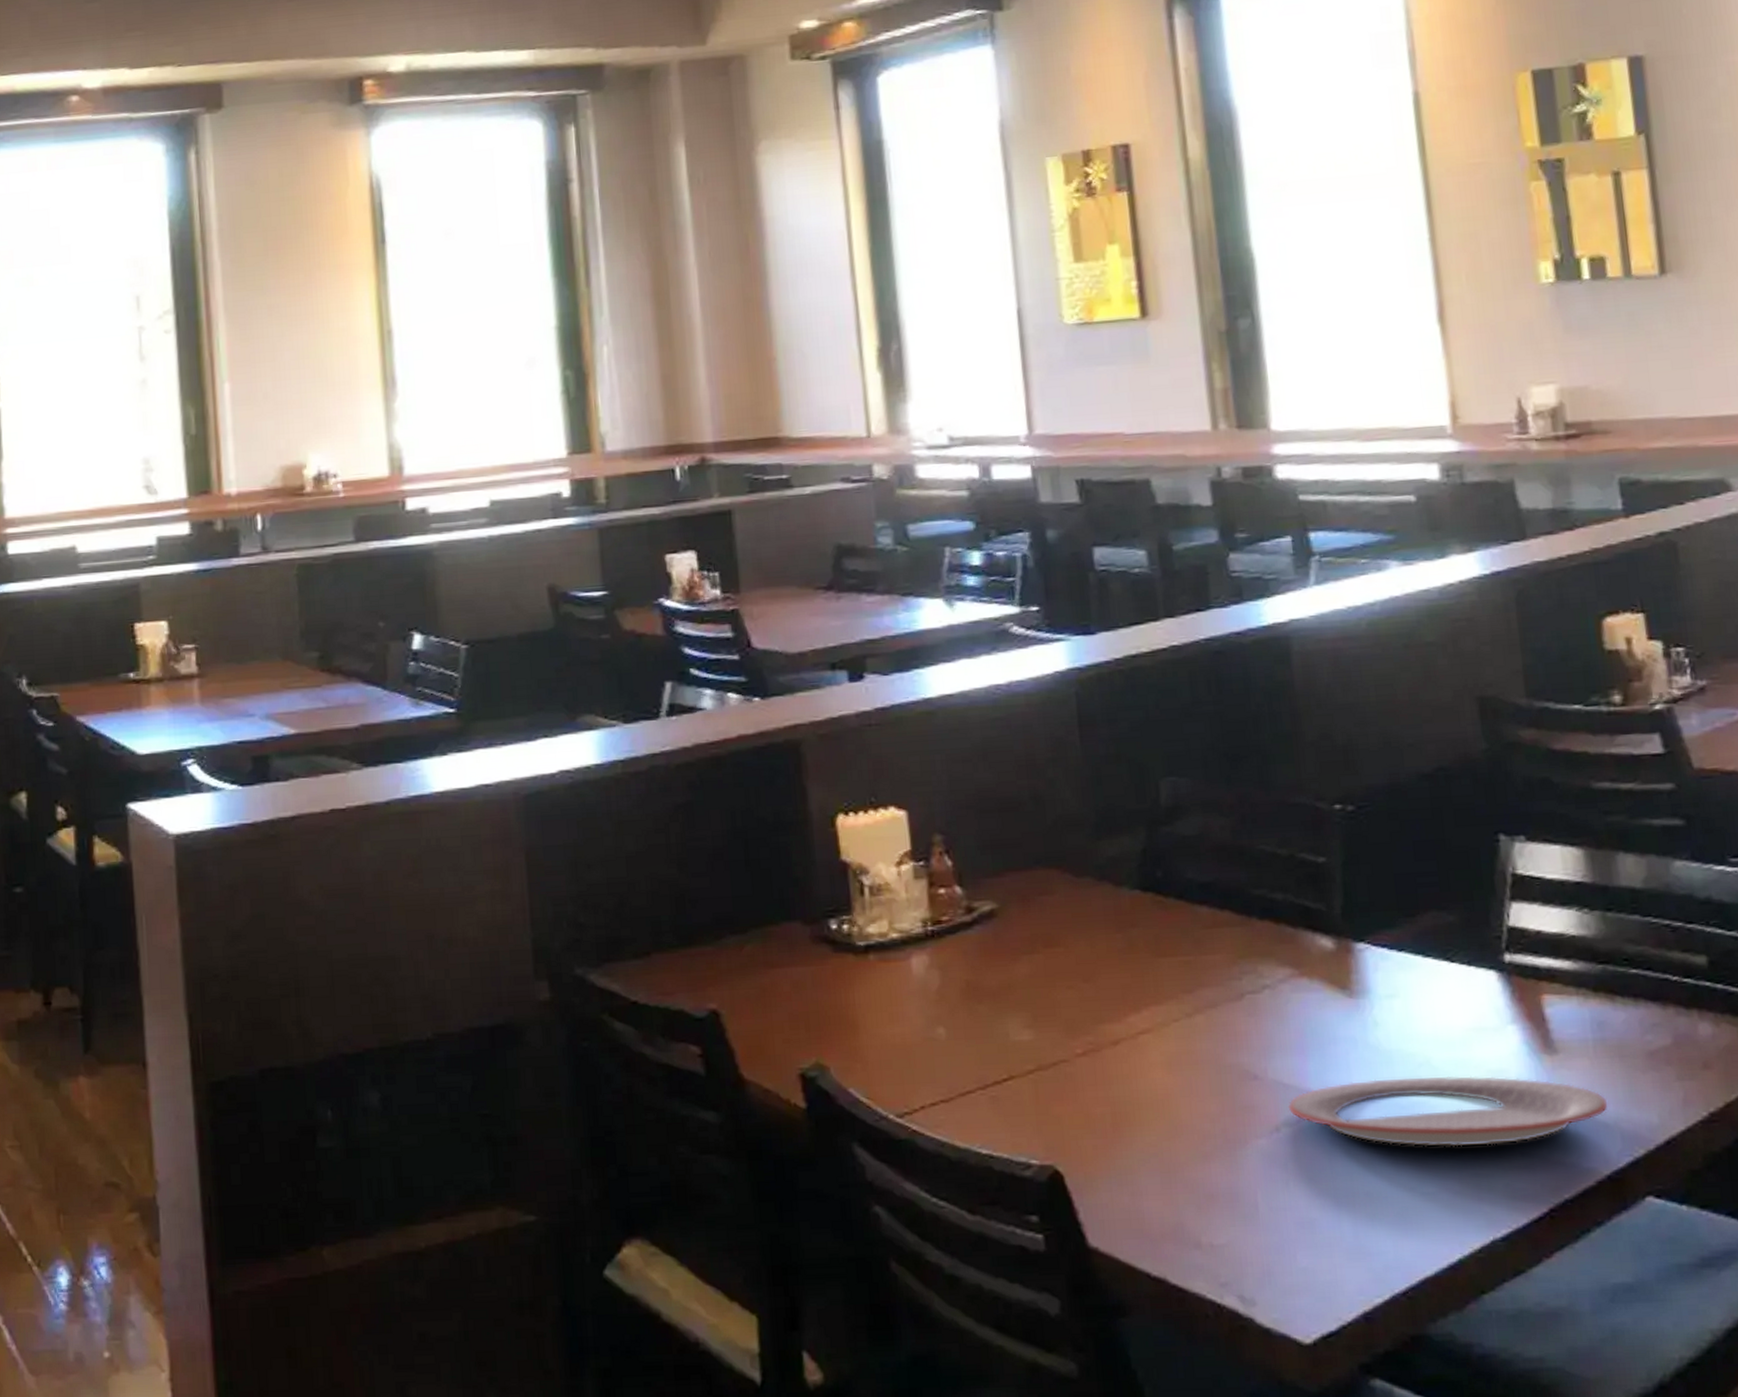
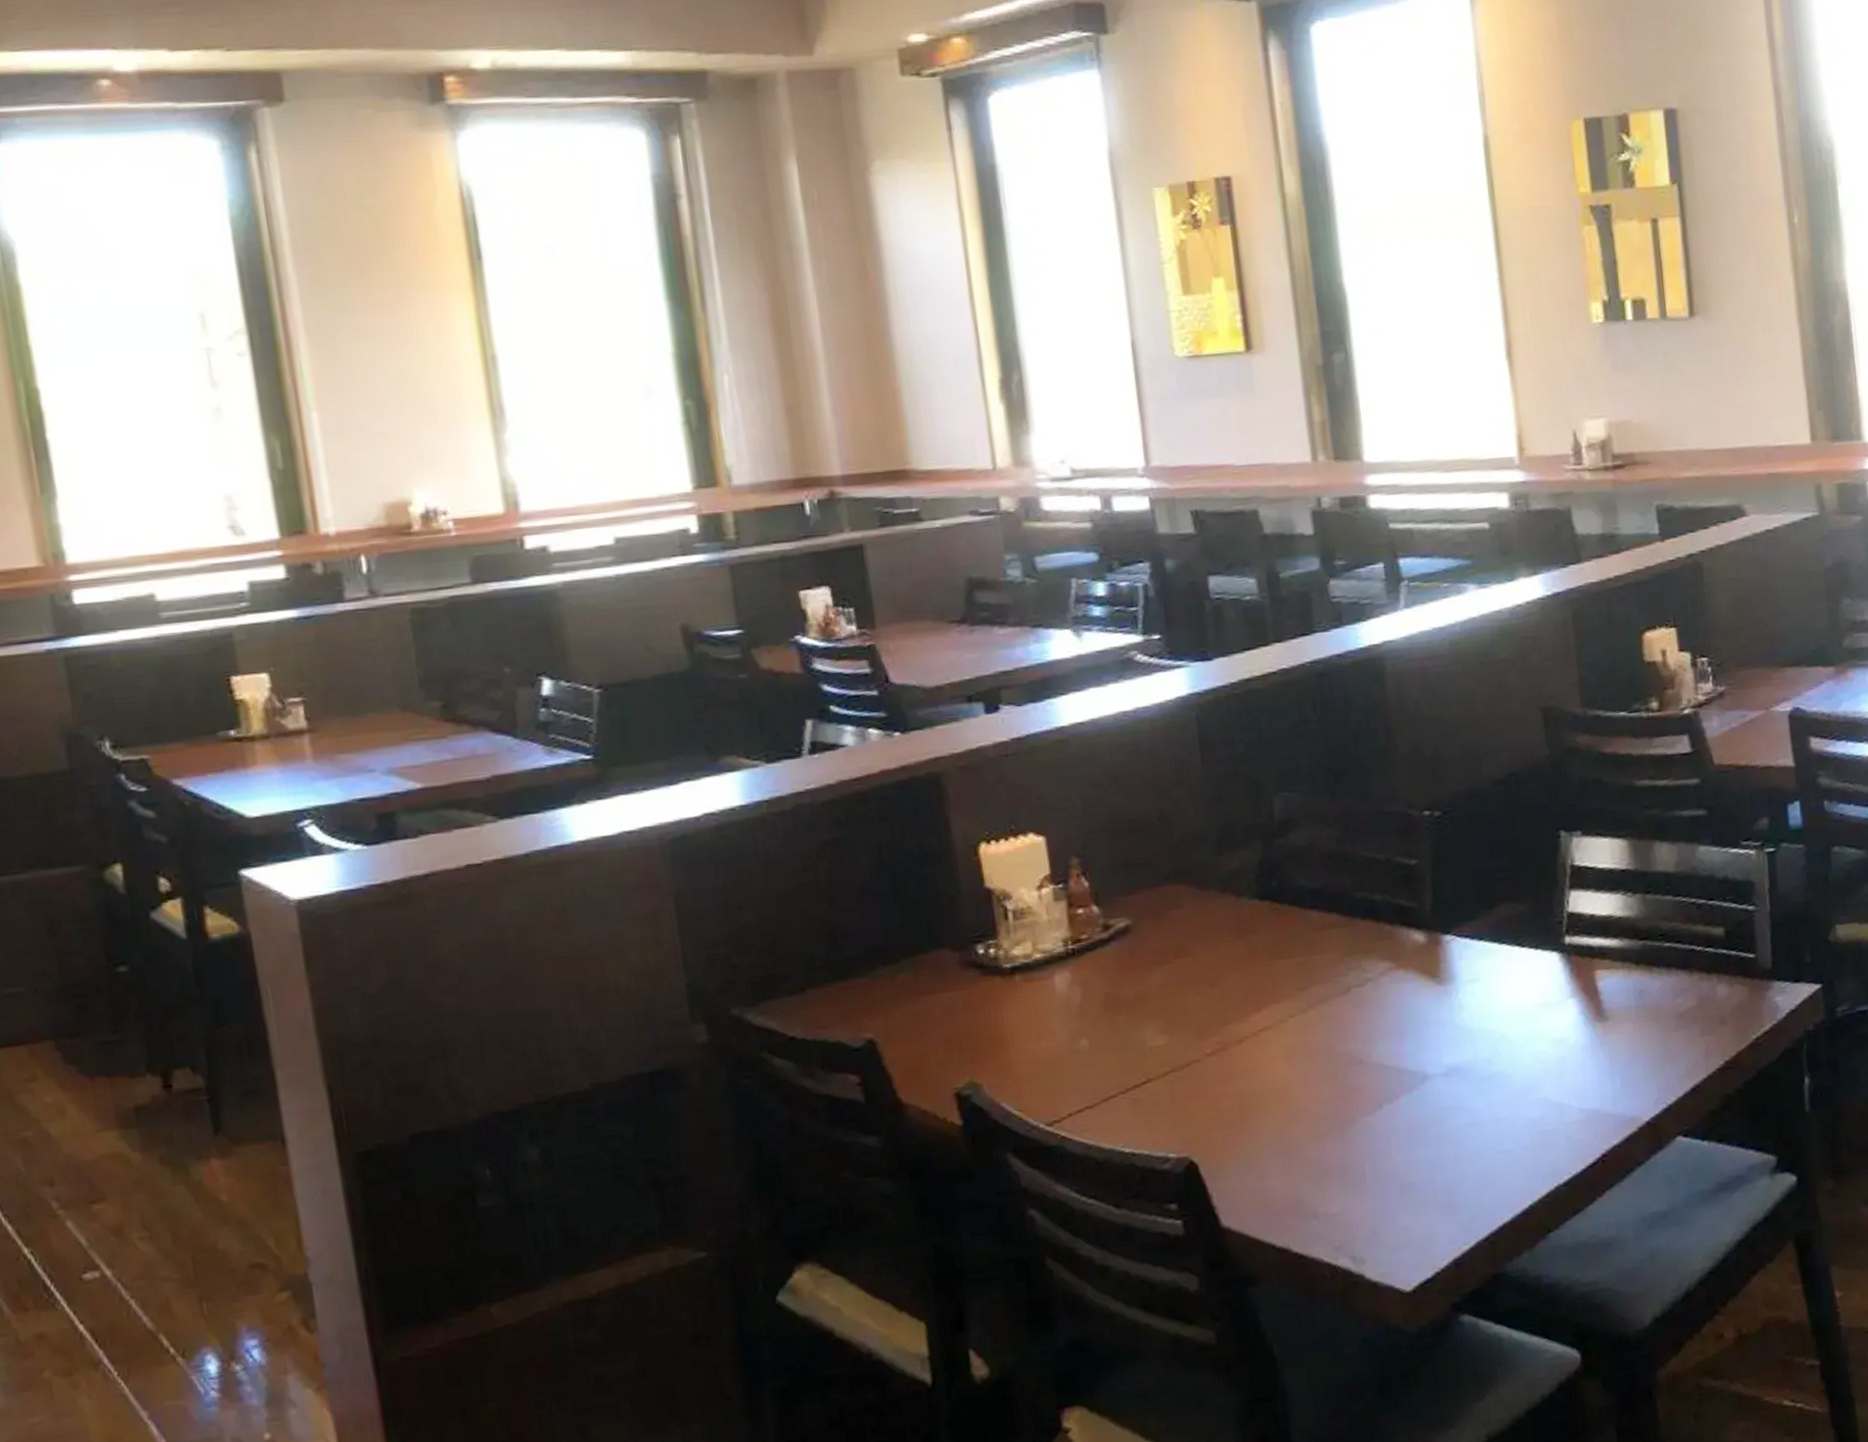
plate: present [1287,1076,1608,1147] -> none [1389,1044,1647,1112]

